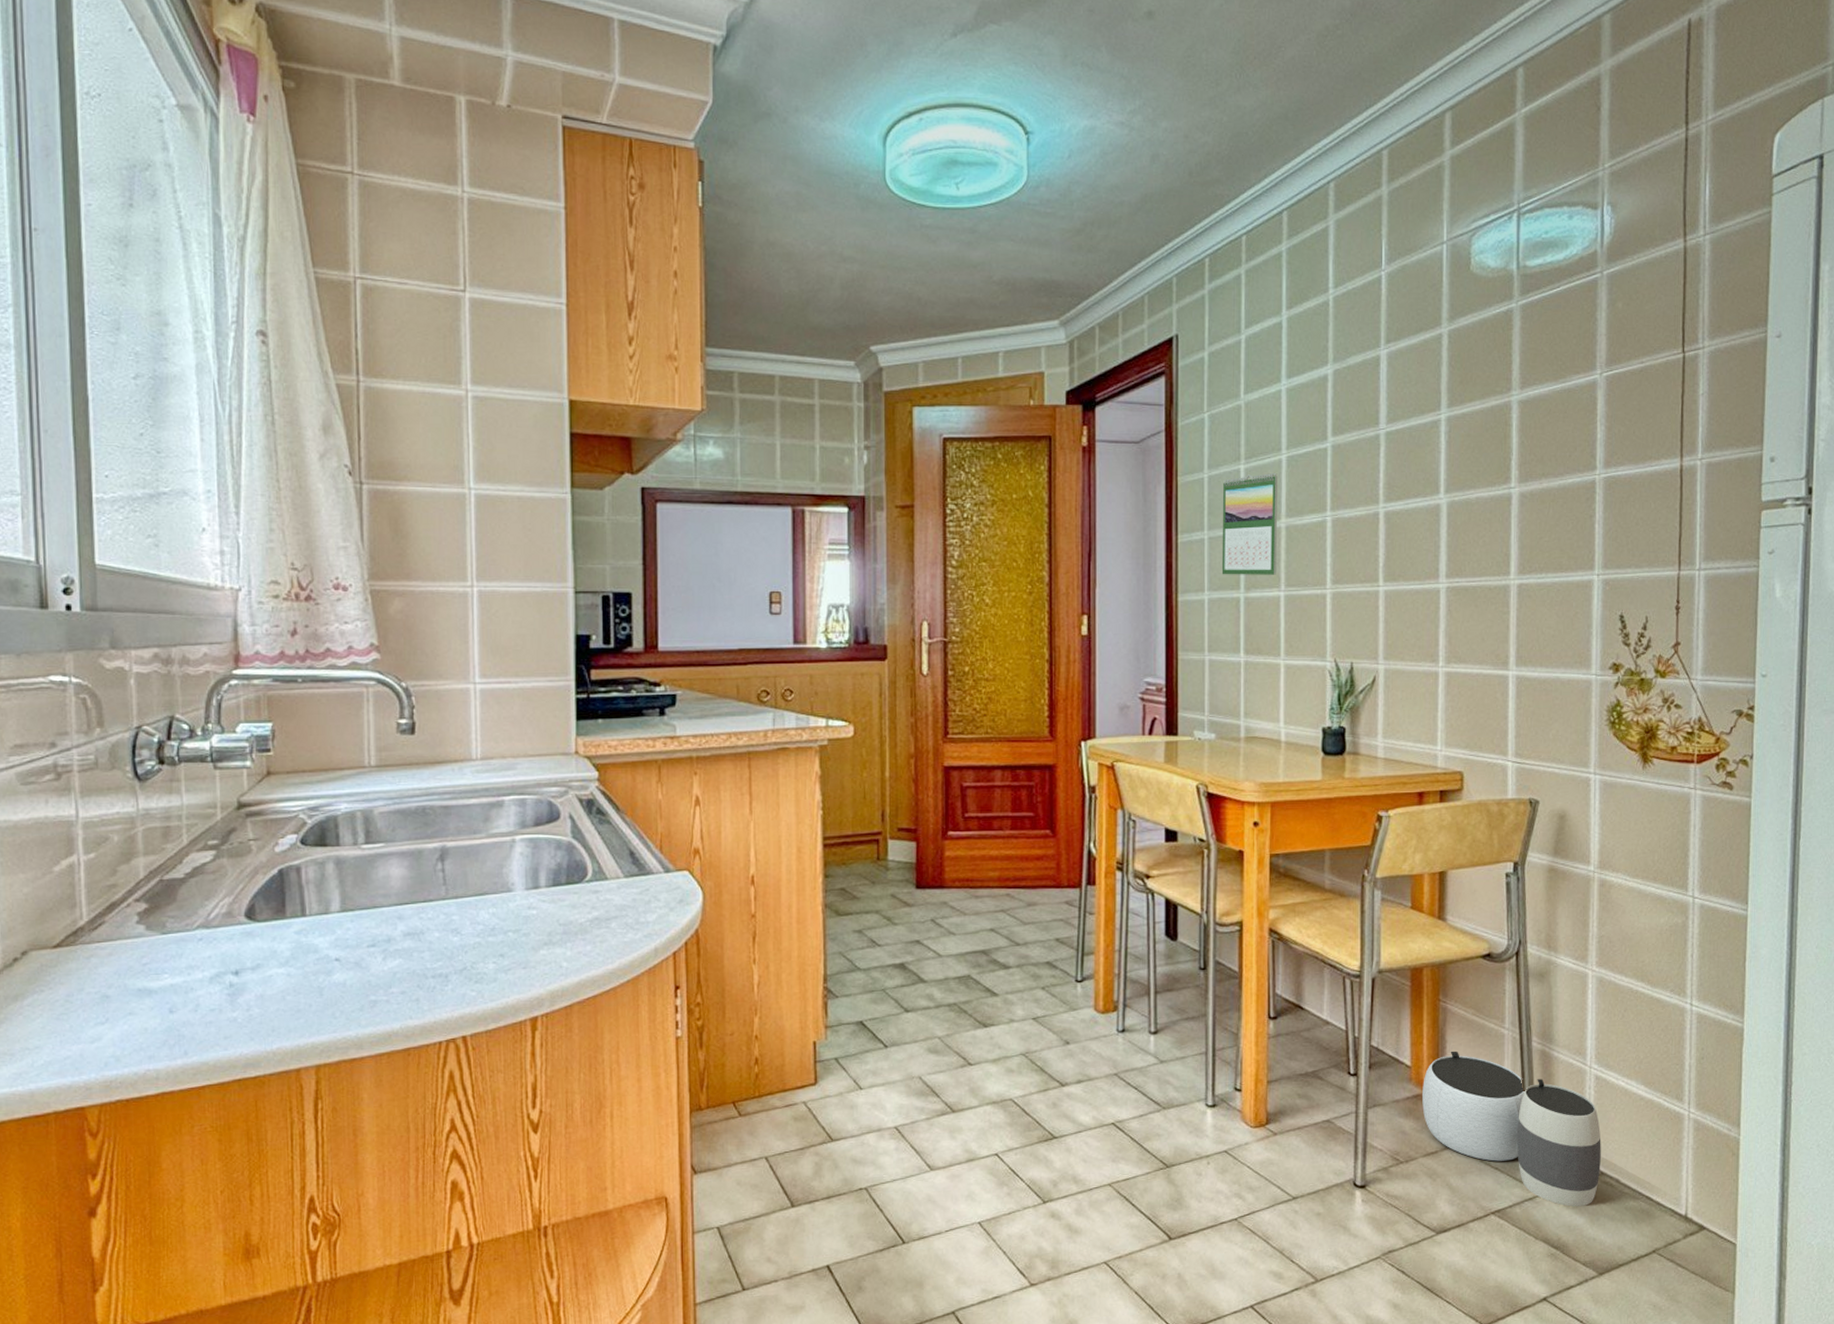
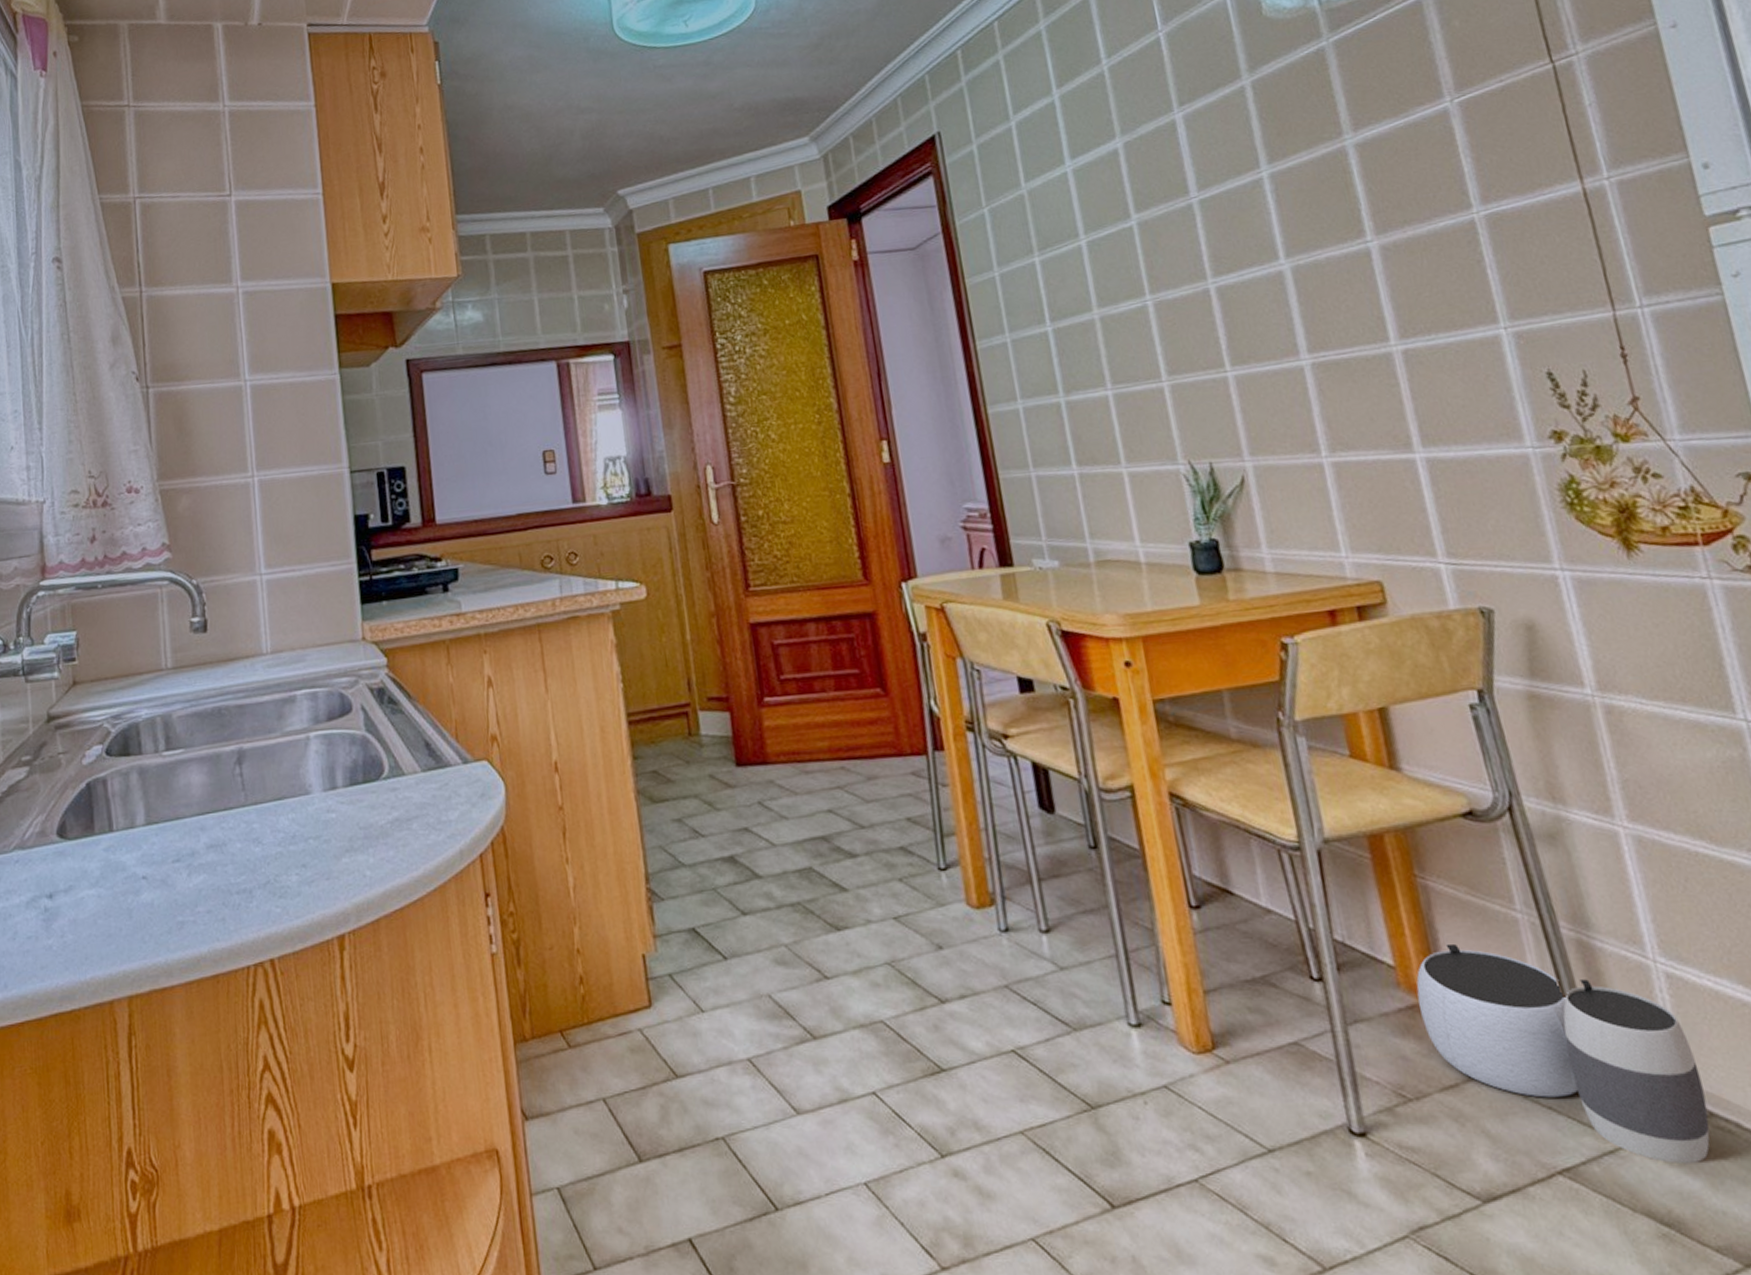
calendar: present [1221,473,1279,575] -> none [1018,261,1099,380]

